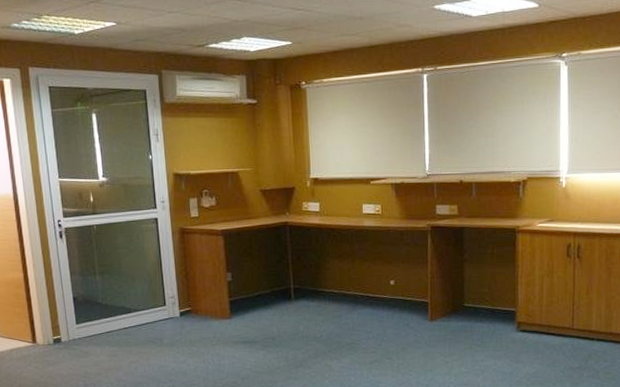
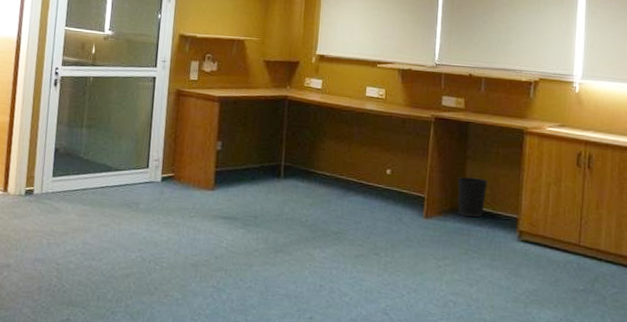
wastebasket: none [458,278,486,315] -> present [458,176,488,218]

